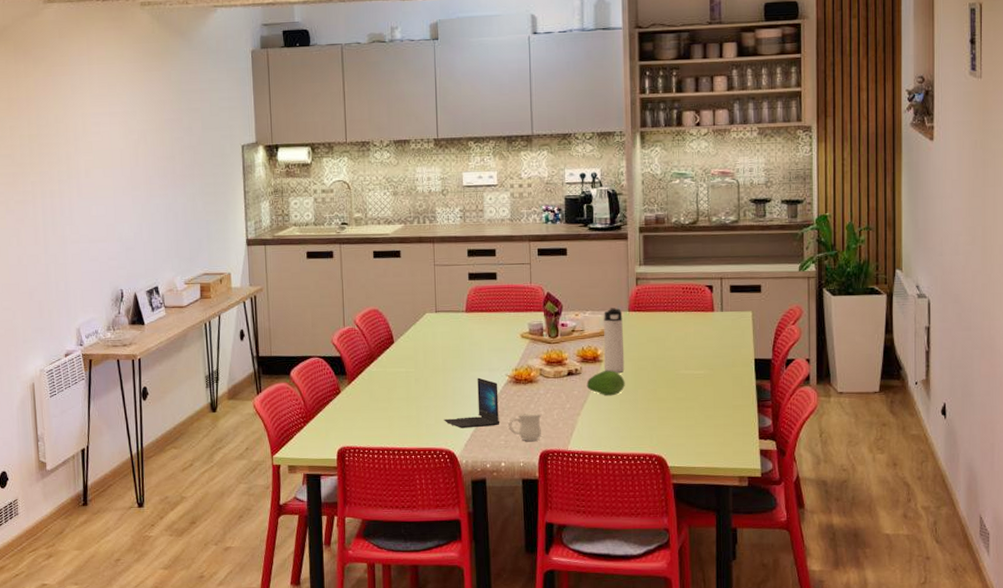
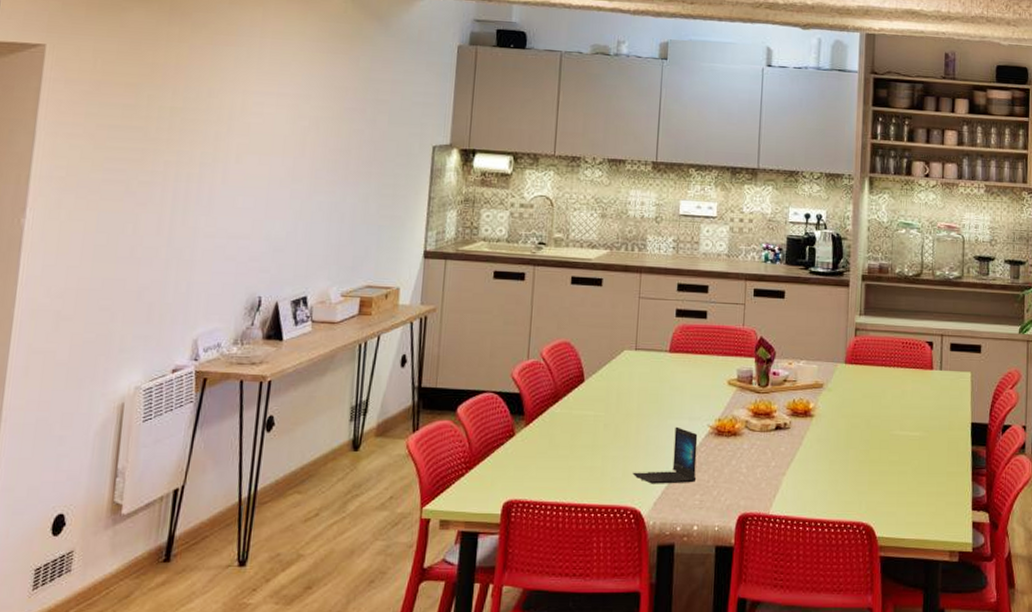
mug: present [508,412,542,441] -> none [705,469,744,502]
fruit: present [586,370,625,396] -> none [795,427,836,455]
thermos bottle: present [603,308,625,373] -> none [815,358,839,430]

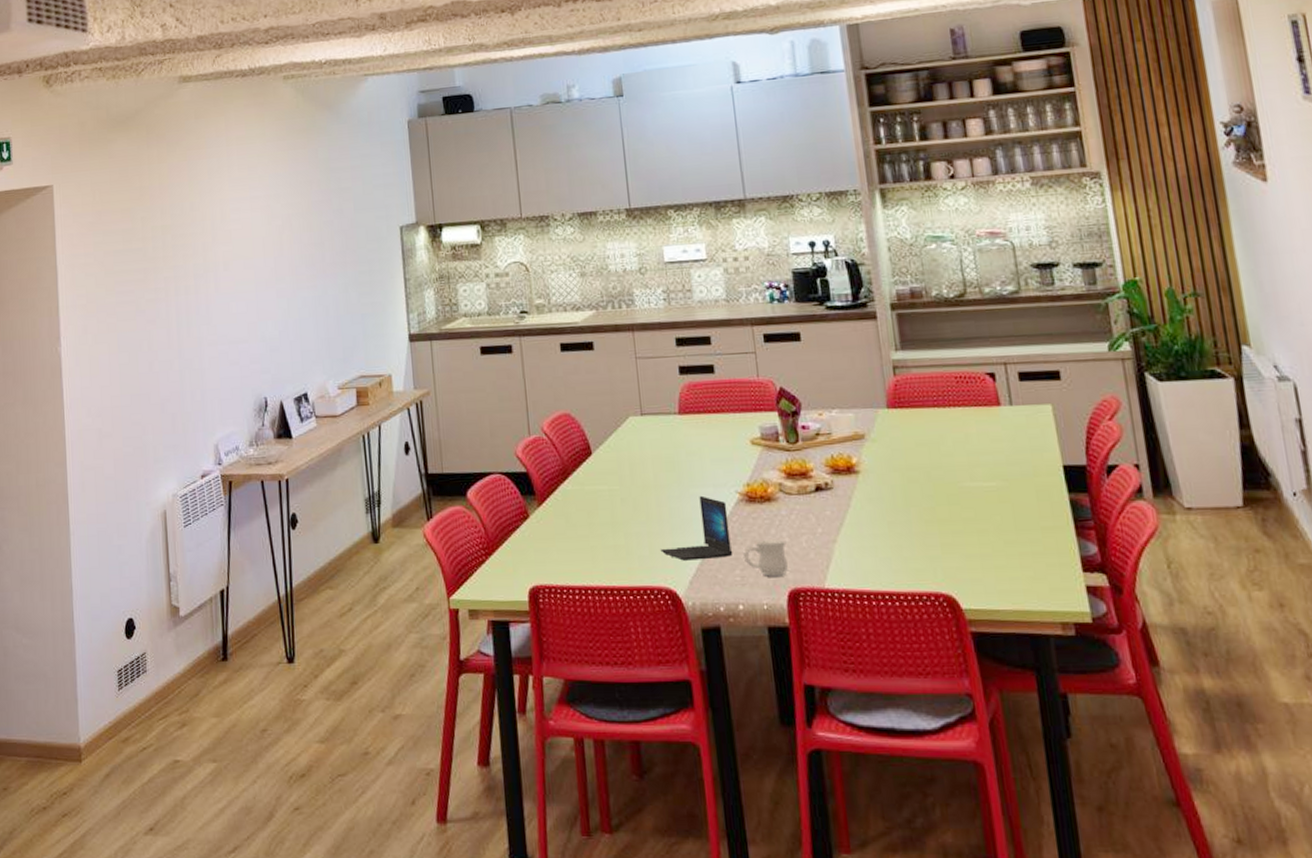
mug: none [705,469,744,502] -> present [743,539,788,577]

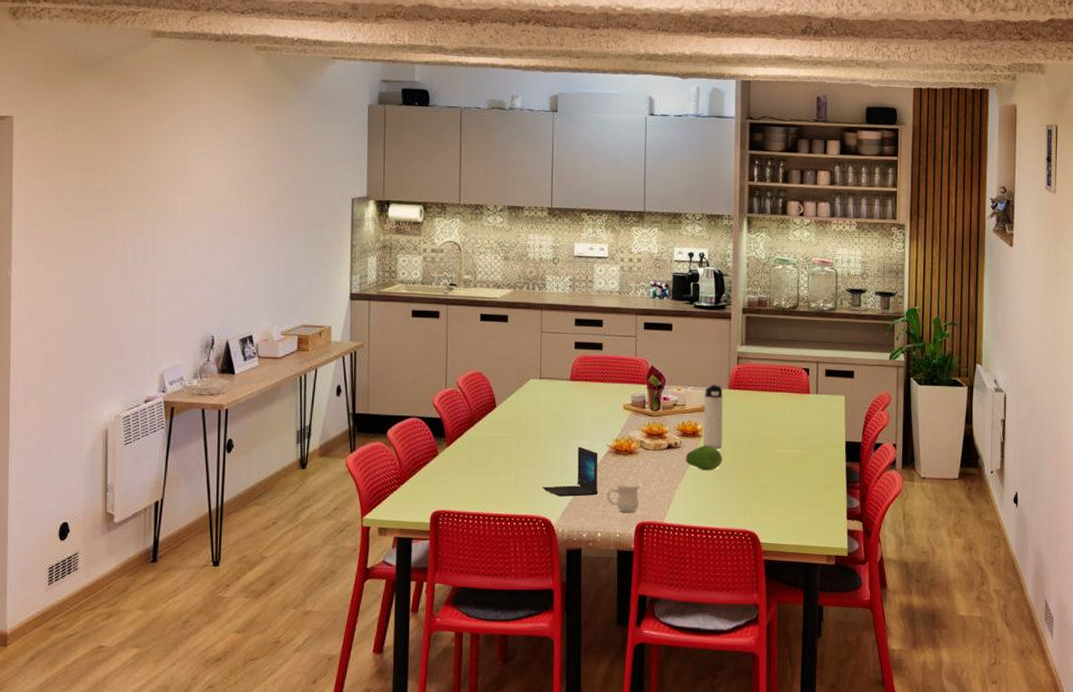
fruit: none [841,484,893,517] -> present [685,446,723,471]
thermos bottle: none [855,404,890,487] -> present [703,384,723,448]

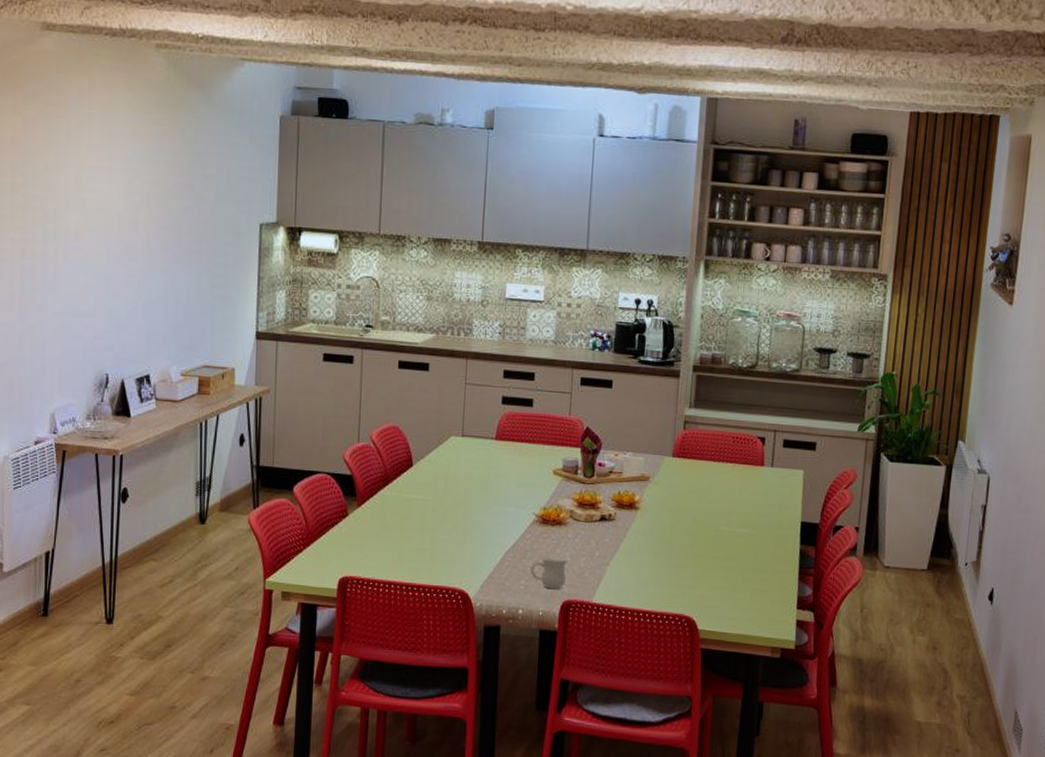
laptop: present [542,446,599,497] -> none [460,513,523,569]
fruit: present [685,446,723,471] -> none [619,519,661,548]
thermos bottle: present [703,384,723,448] -> none [640,451,666,523]

